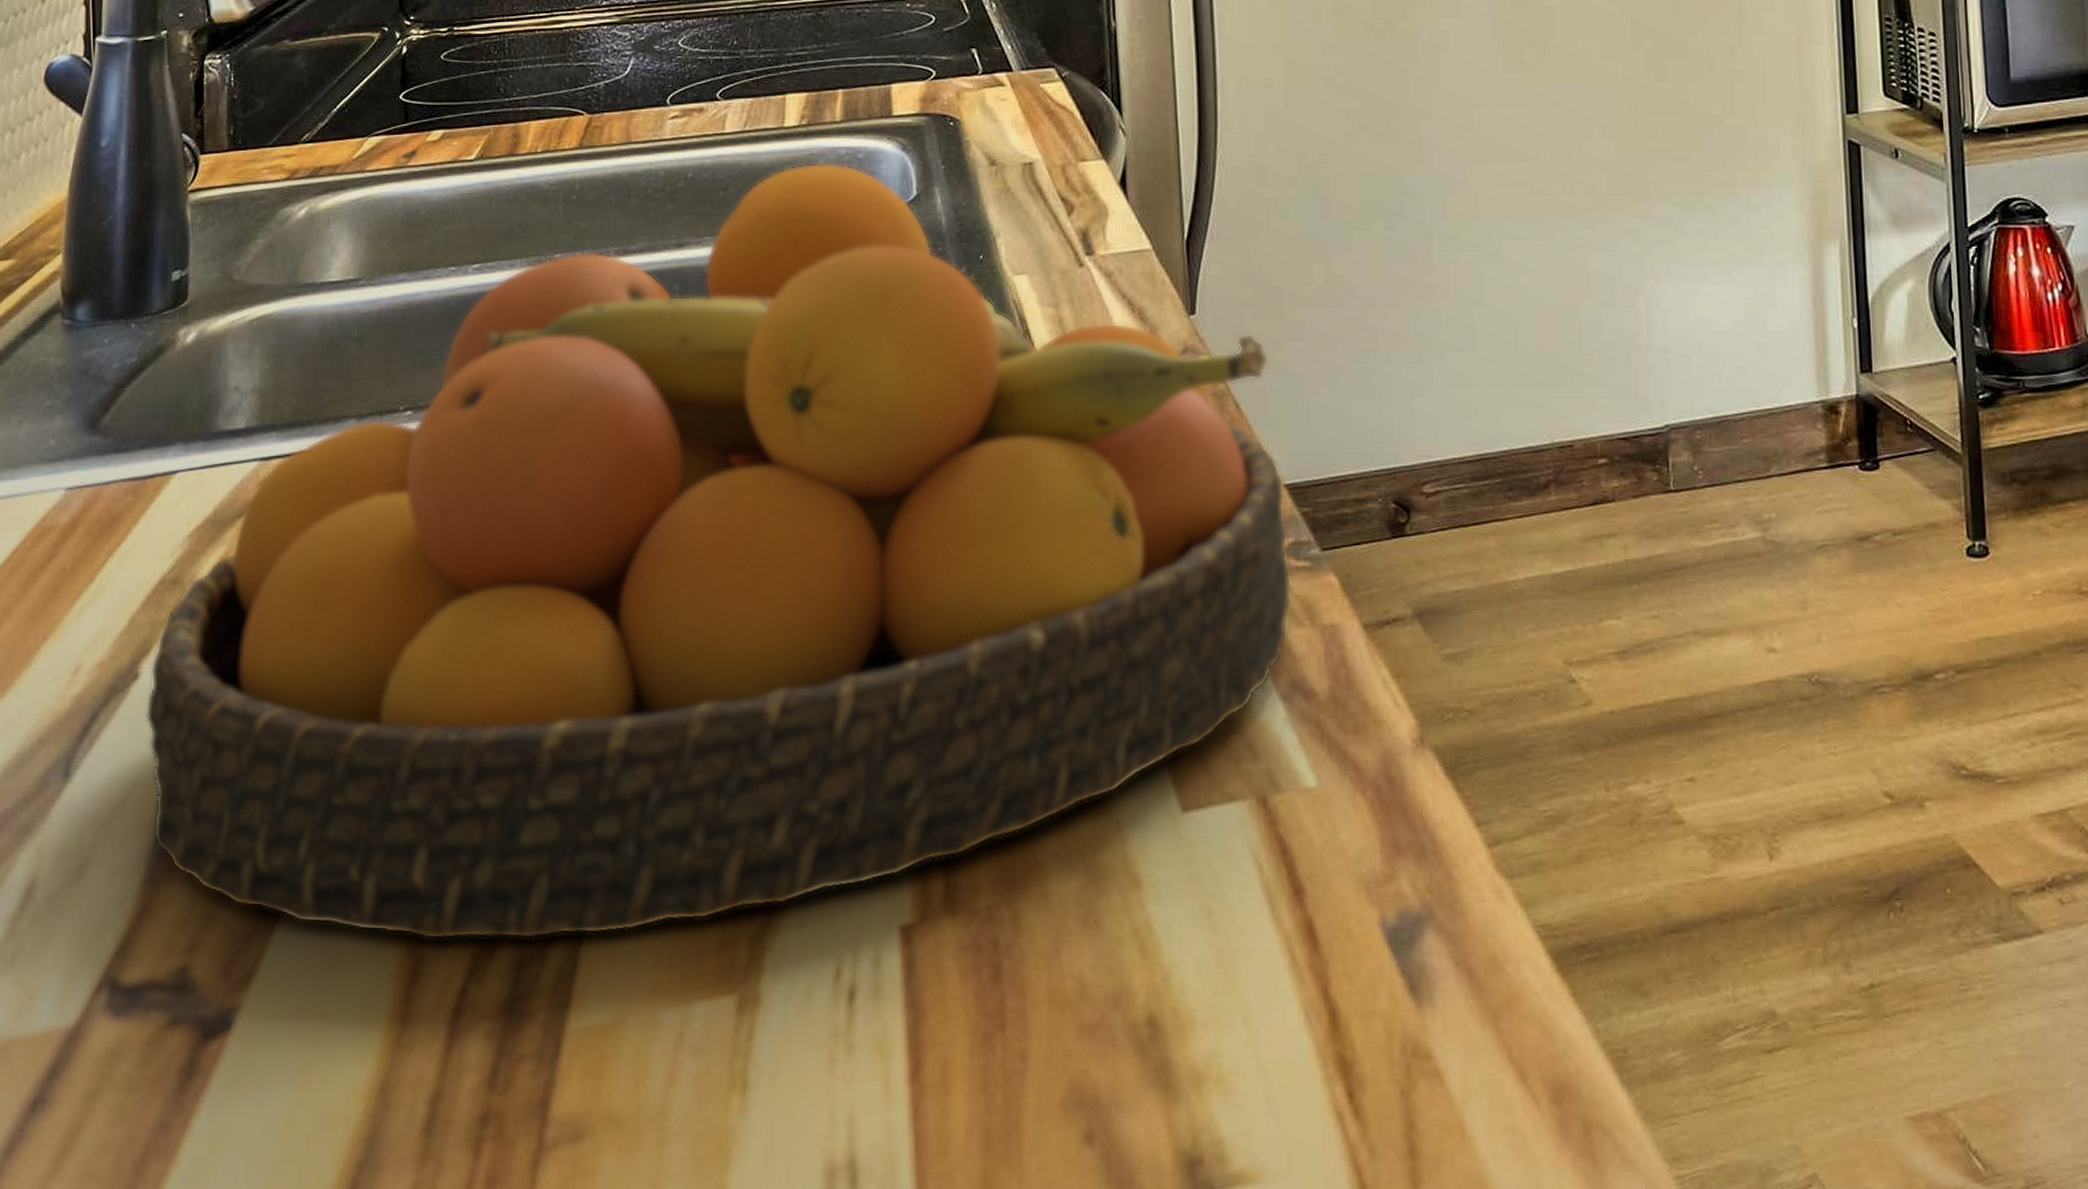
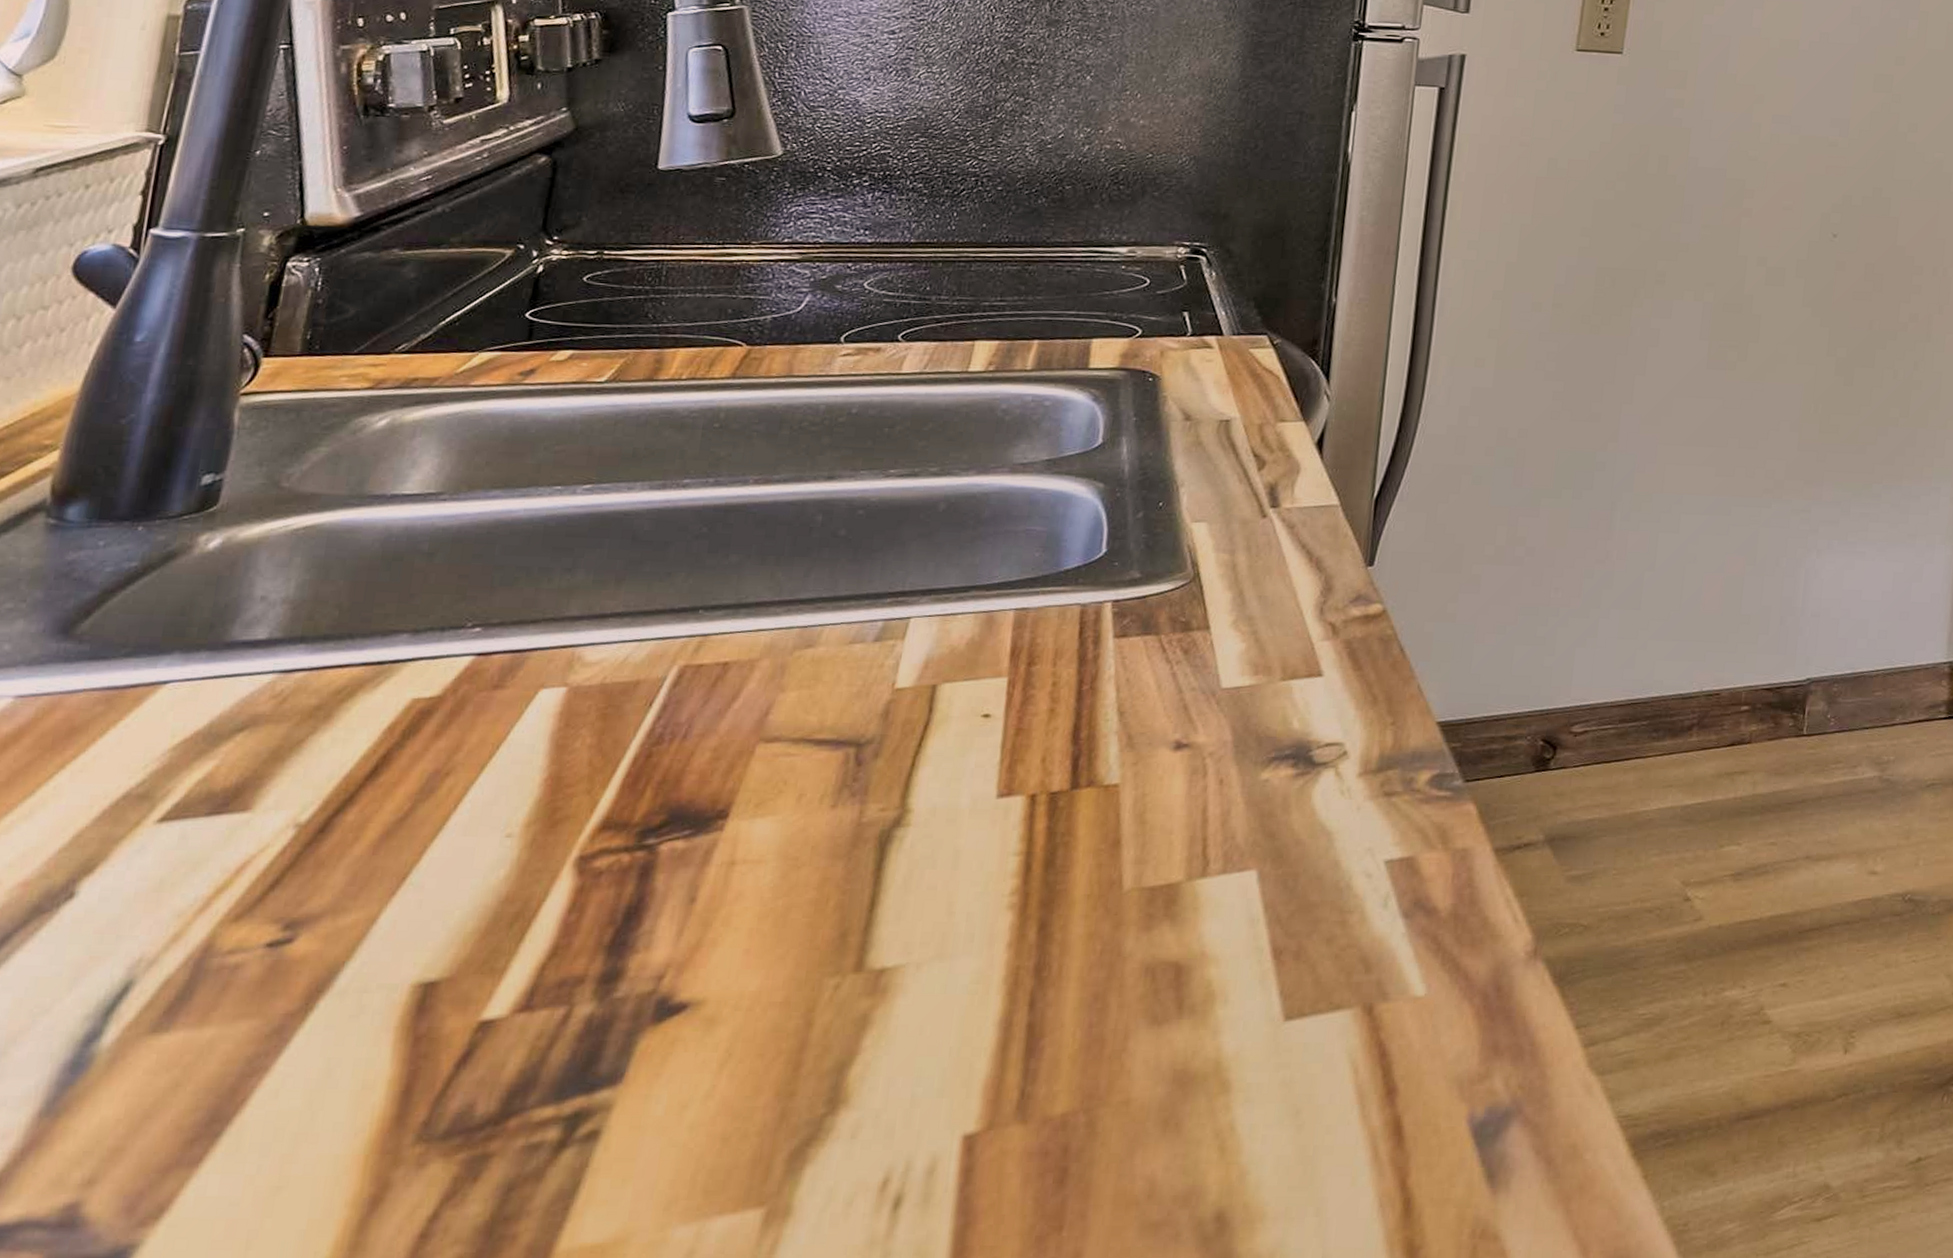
fruit bowl: present [145,162,1293,940] -> none [61,407,1441,1164]

